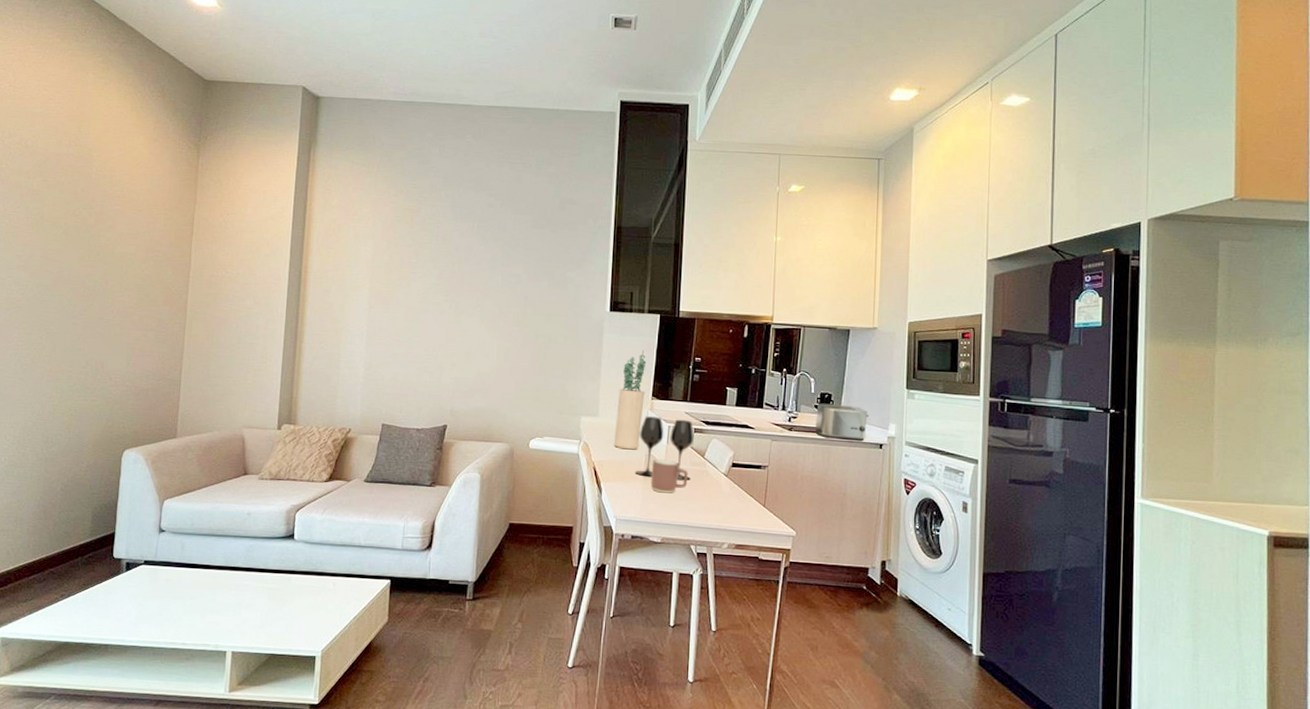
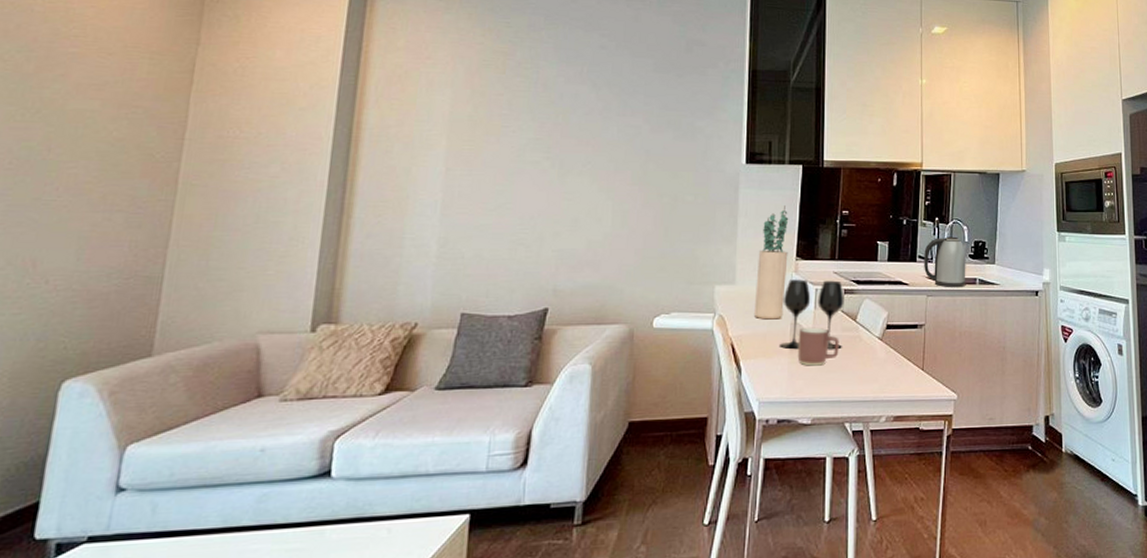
kettle: none [770,387,813,436] -> present [924,236,967,288]
toaster: present [815,403,869,442] -> none [971,252,1023,291]

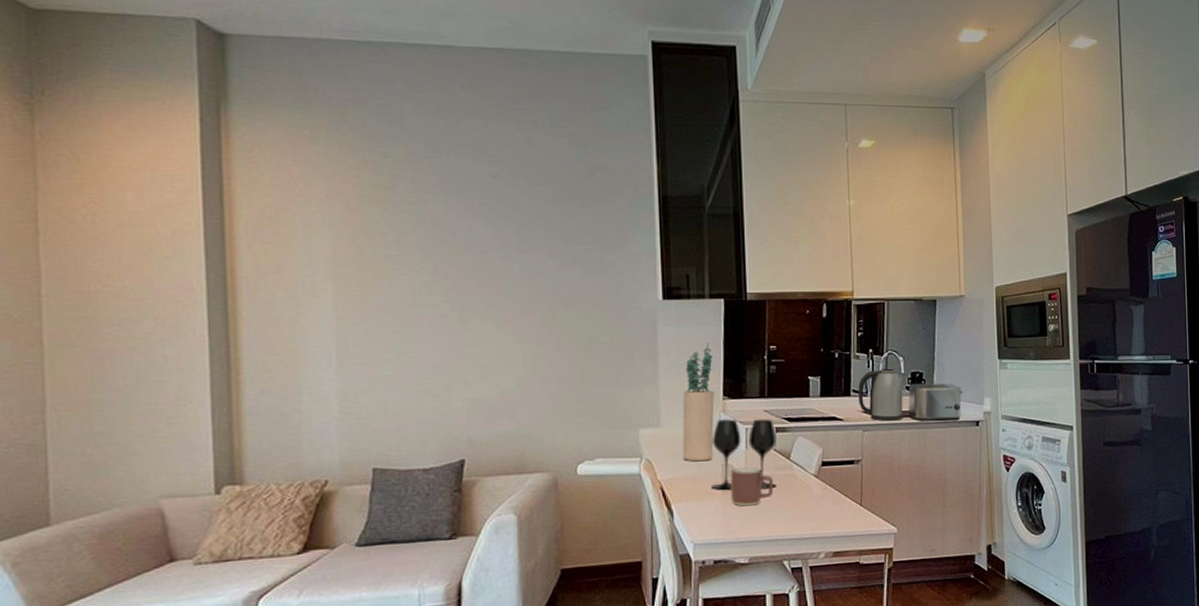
toaster: none [971,252,1023,291] -> present [908,383,962,423]

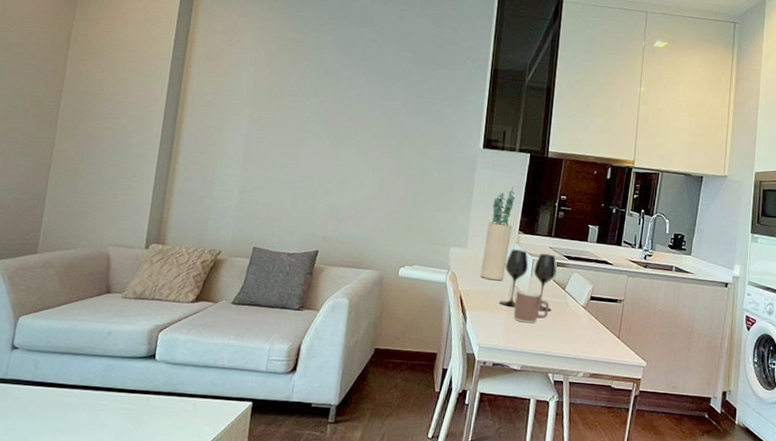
kettle: present [858,368,904,422] -> none [627,227,668,273]
toaster: present [908,383,962,423] -> none [668,243,716,280]

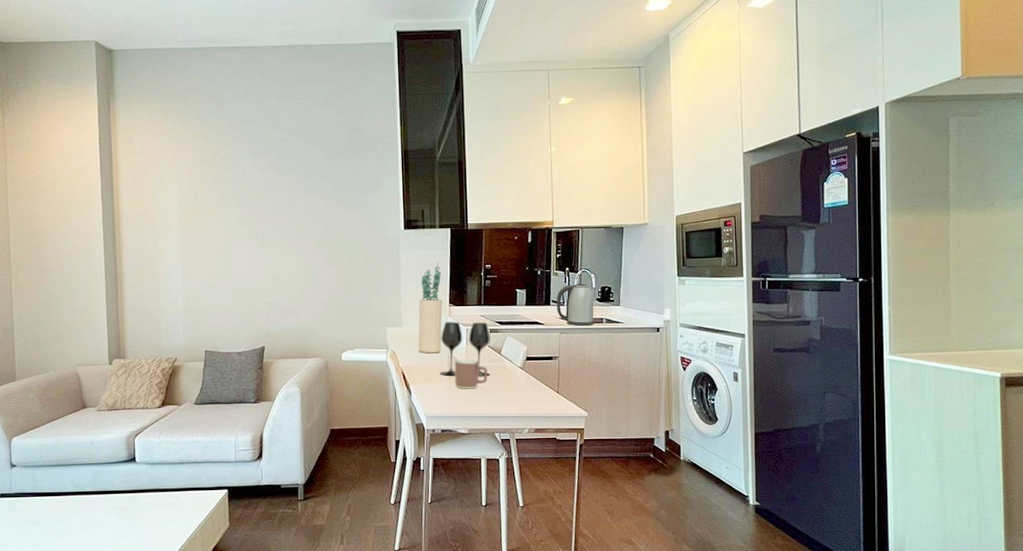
kettle: none [627,227,668,273] -> present [557,283,595,327]

